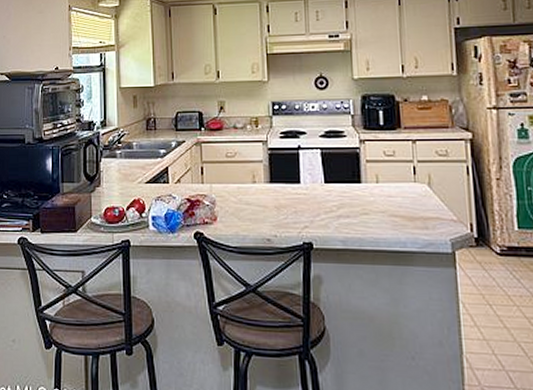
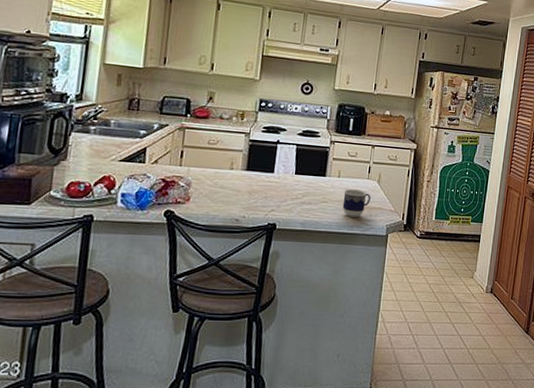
cup: none [387,196,423,231] -> present [342,189,371,218]

